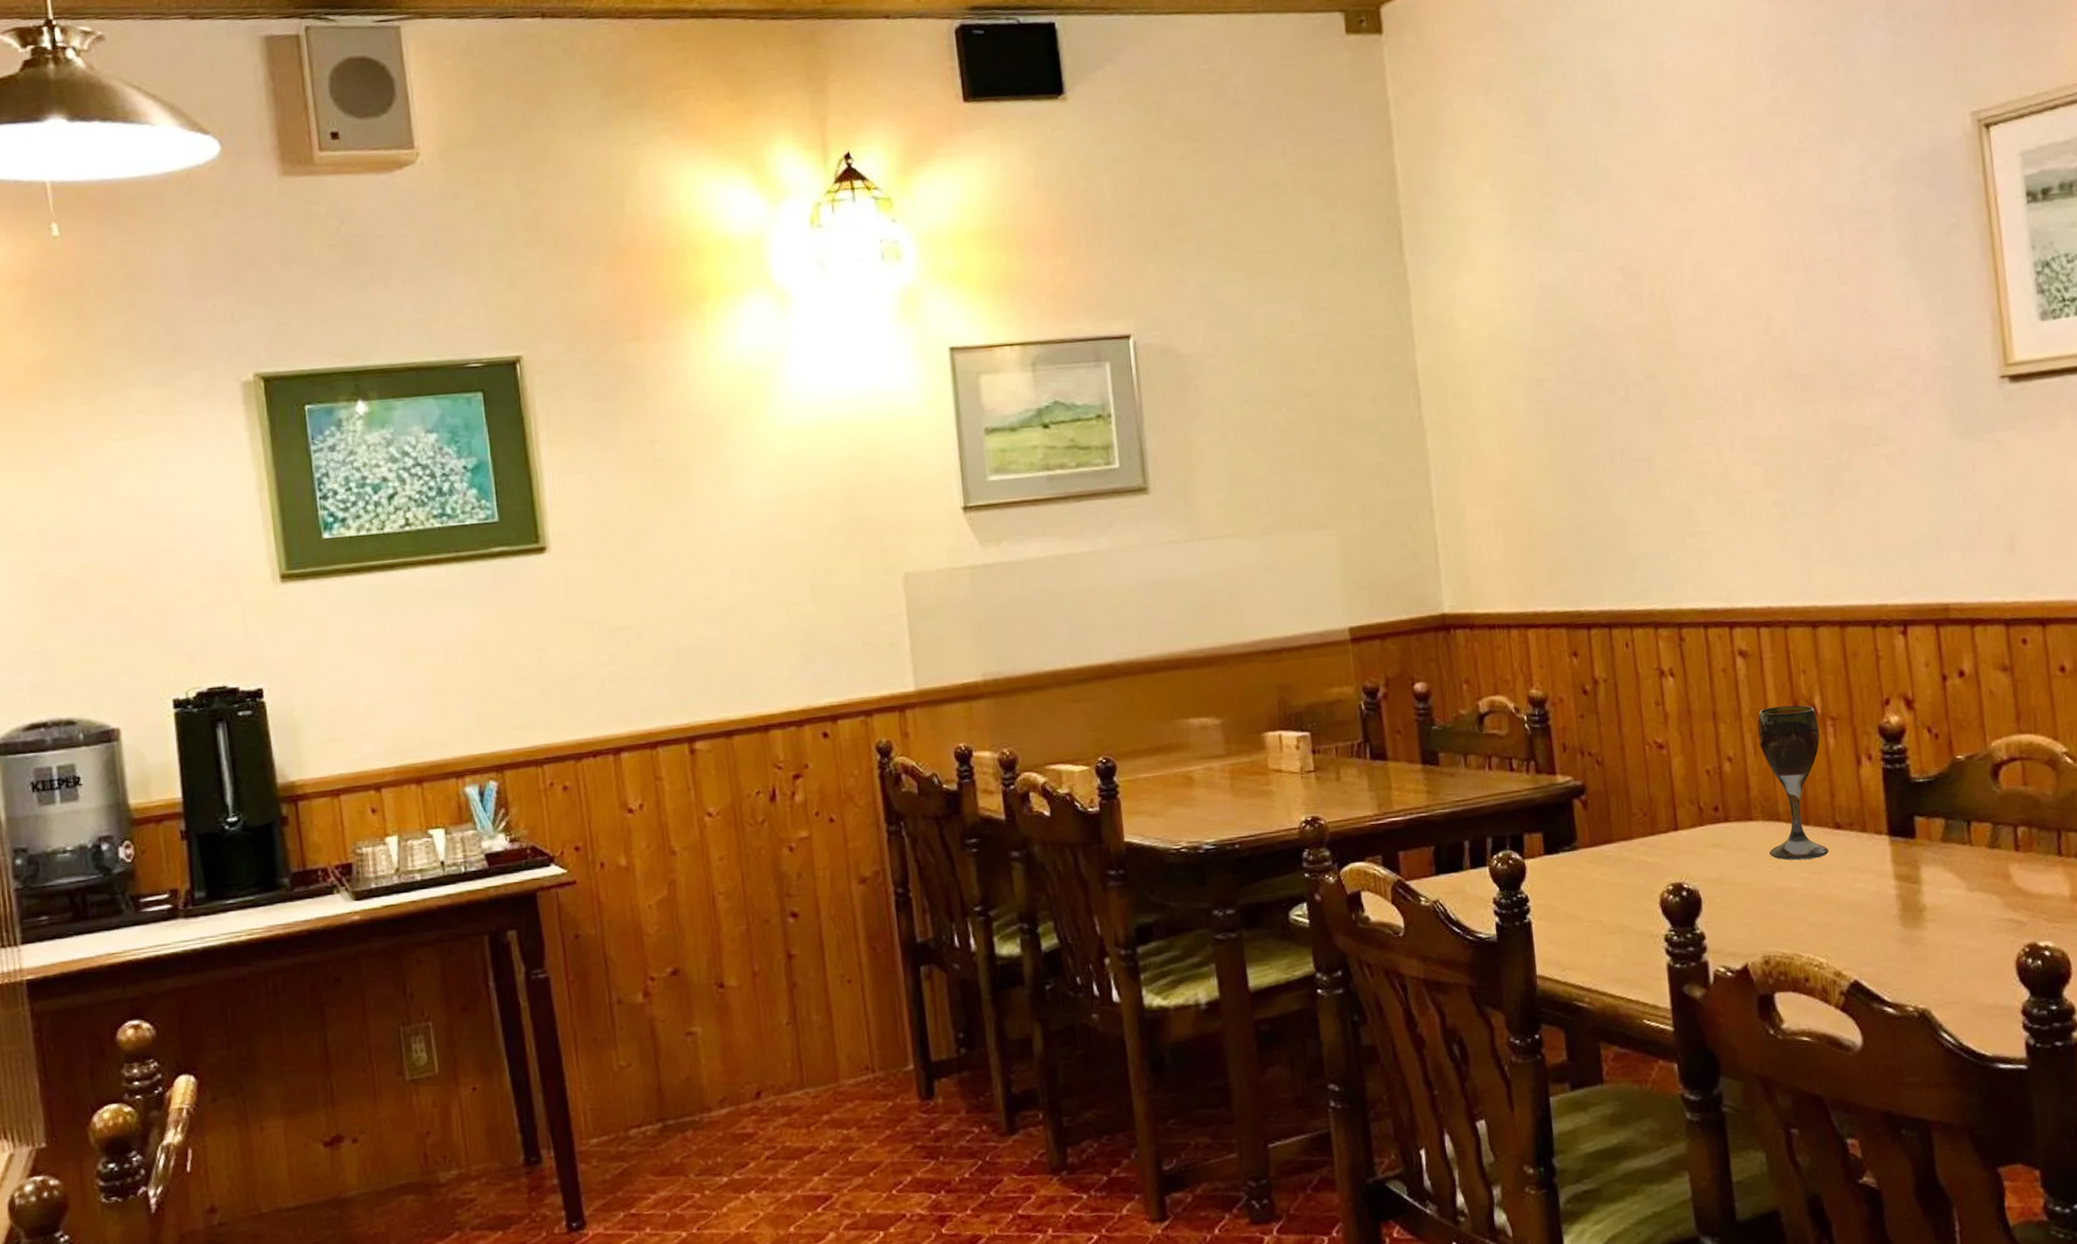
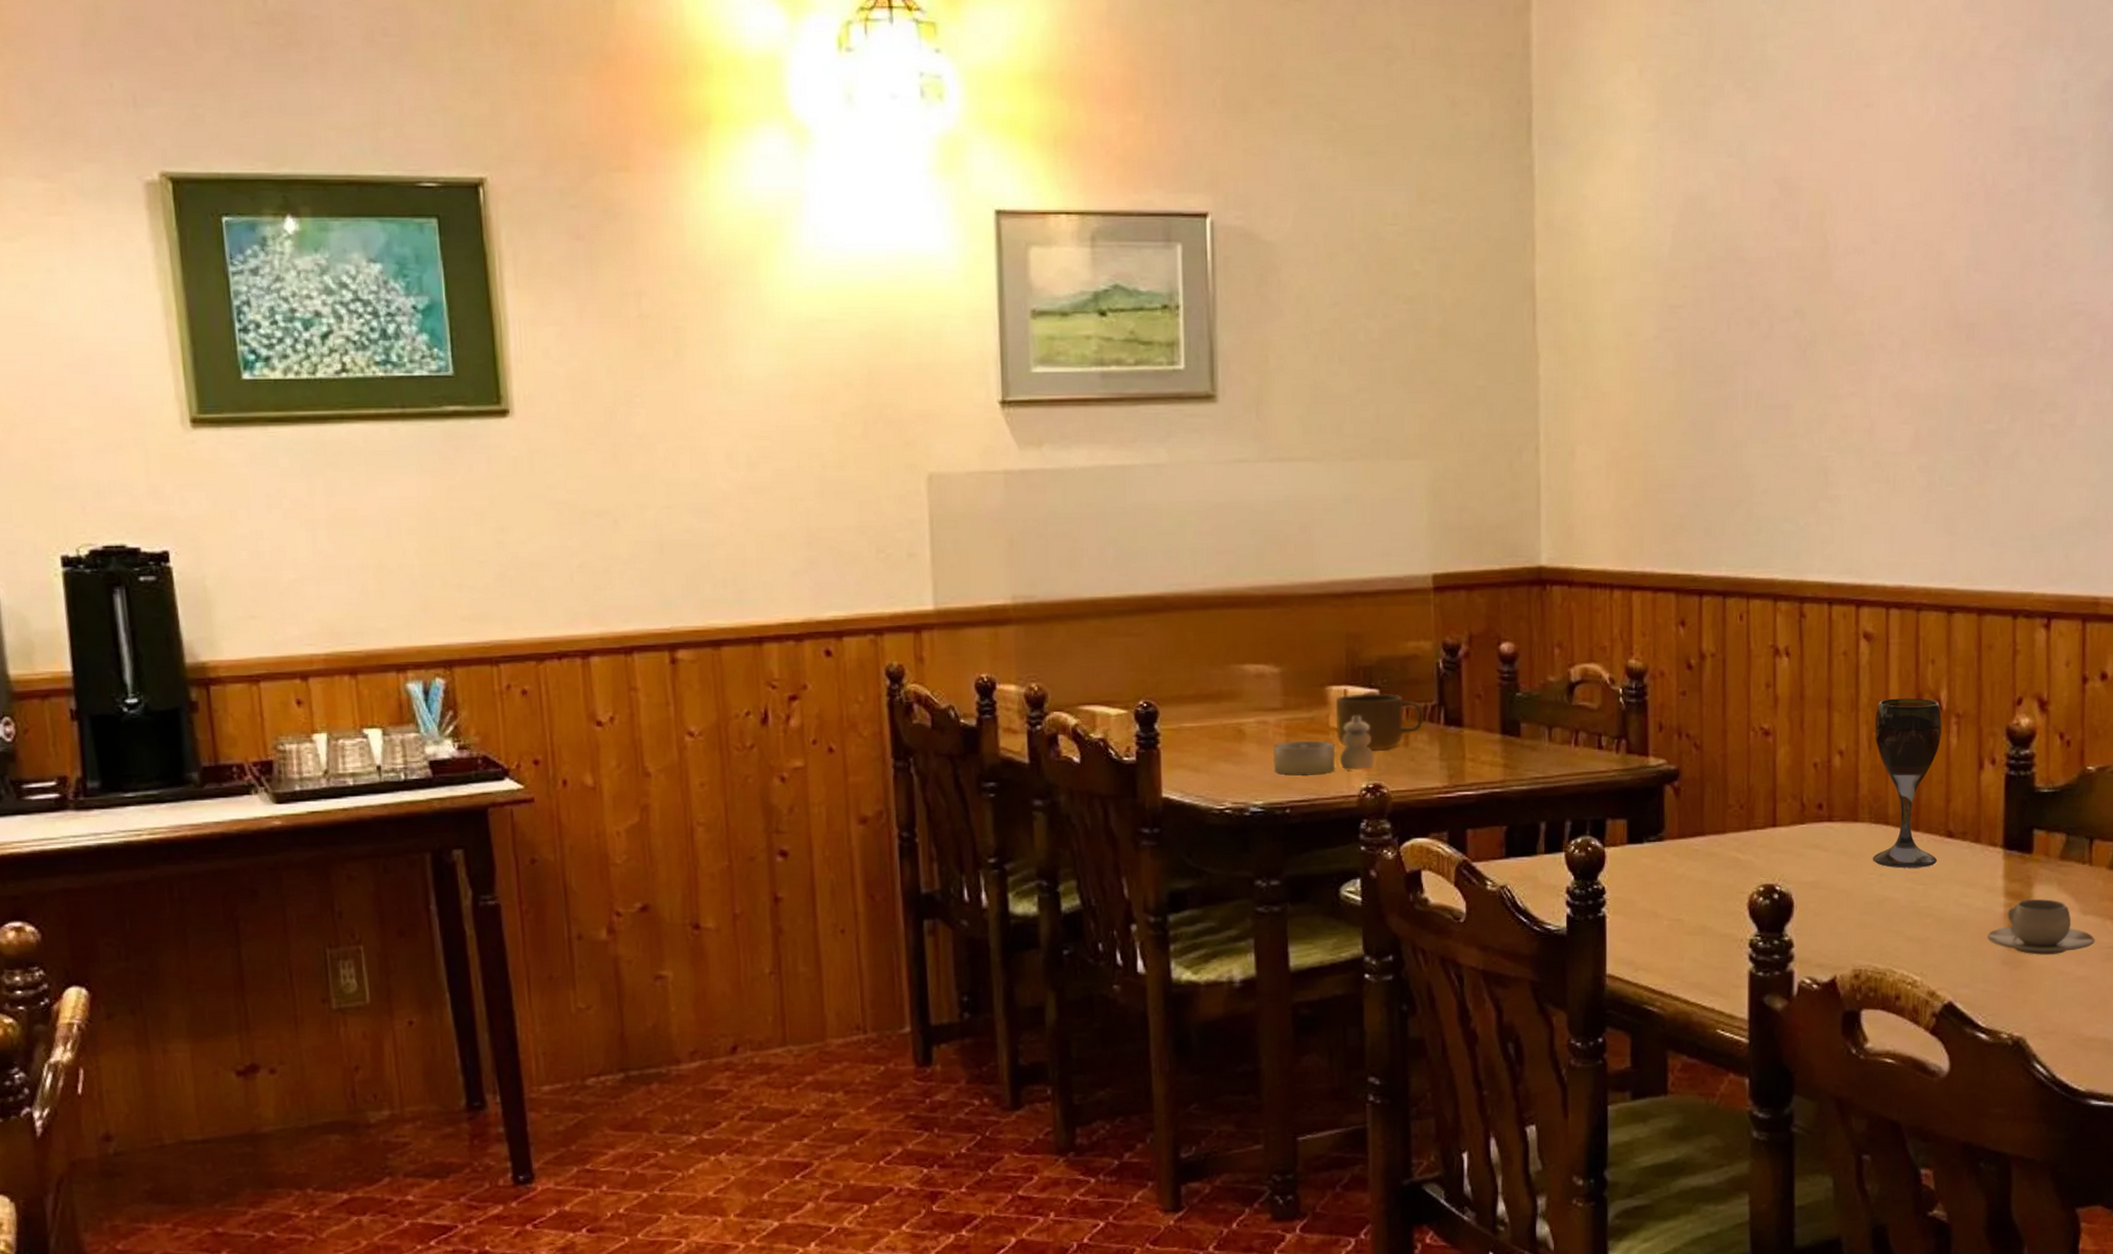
sugar bowl: none [1220,756,1312,814] -> present [1273,715,1375,775]
cup: none [1272,735,1352,787] -> present [1335,694,1424,751]
teacup: none [1883,879,1984,931] -> present [1987,899,2095,955]

